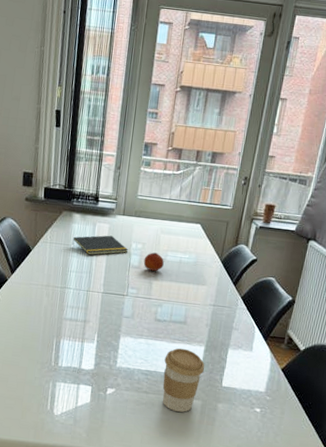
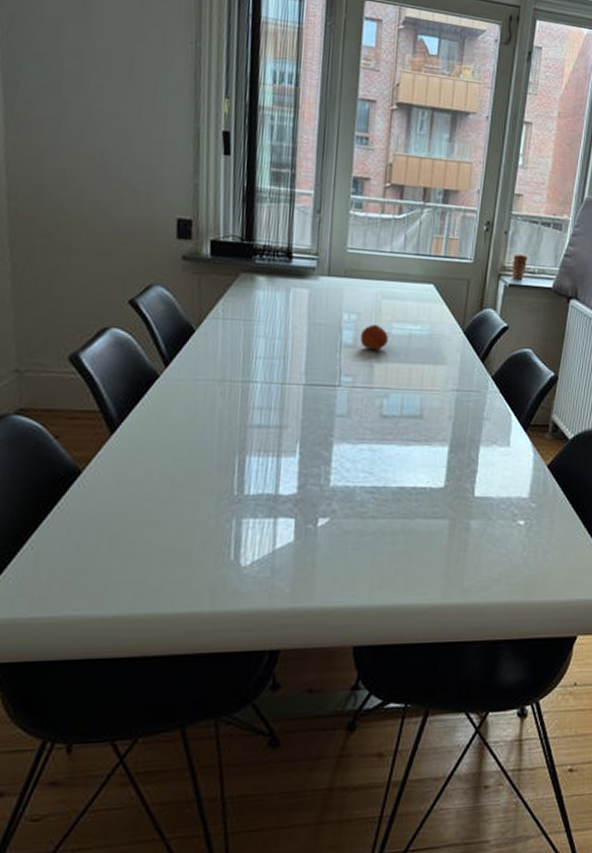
notepad: present [71,235,129,256] -> none [255,304,339,334]
coffee cup: present [162,347,205,412] -> none [395,451,451,538]

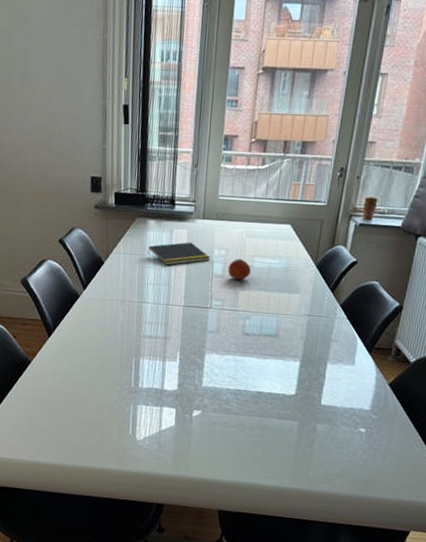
notepad: none [255,304,339,334] -> present [147,242,211,266]

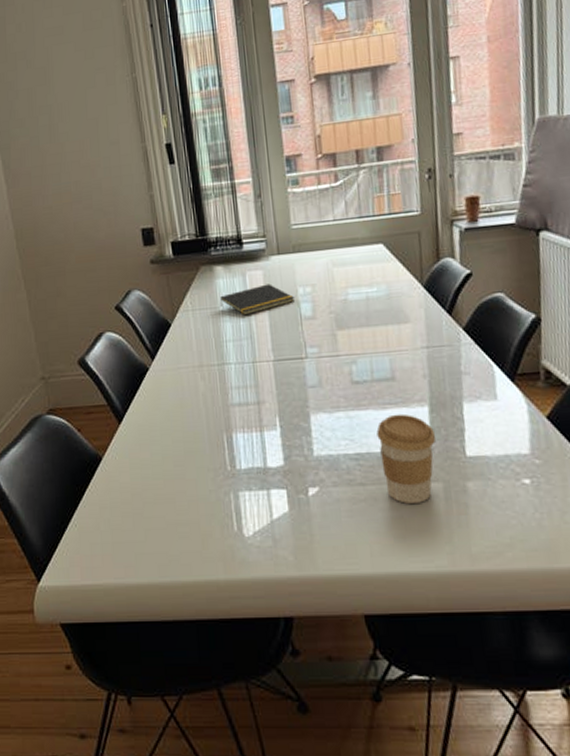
fruit: present [228,259,251,280] -> none [318,293,346,319]
coffee cup: none [254,363,301,434] -> present [376,413,437,504]

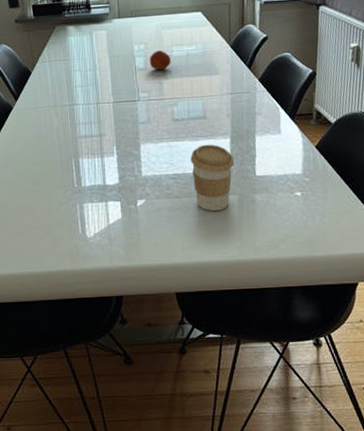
notepad: present [220,283,295,316] -> none [71,41,132,67]
fruit: none [318,293,346,319] -> present [149,50,171,71]

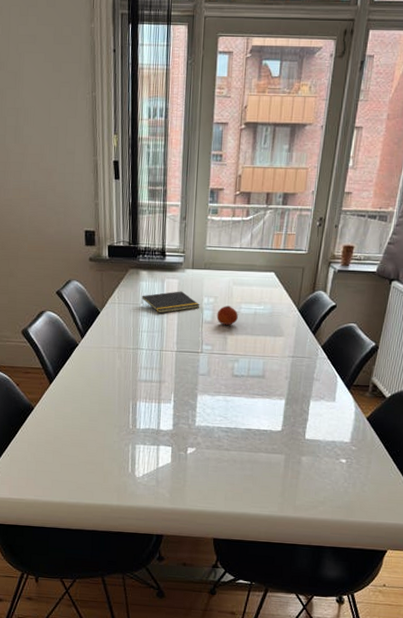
notepad: none [71,41,132,67] -> present [140,291,200,314]
coffee cup: present [190,144,235,211] -> none [244,402,287,467]

